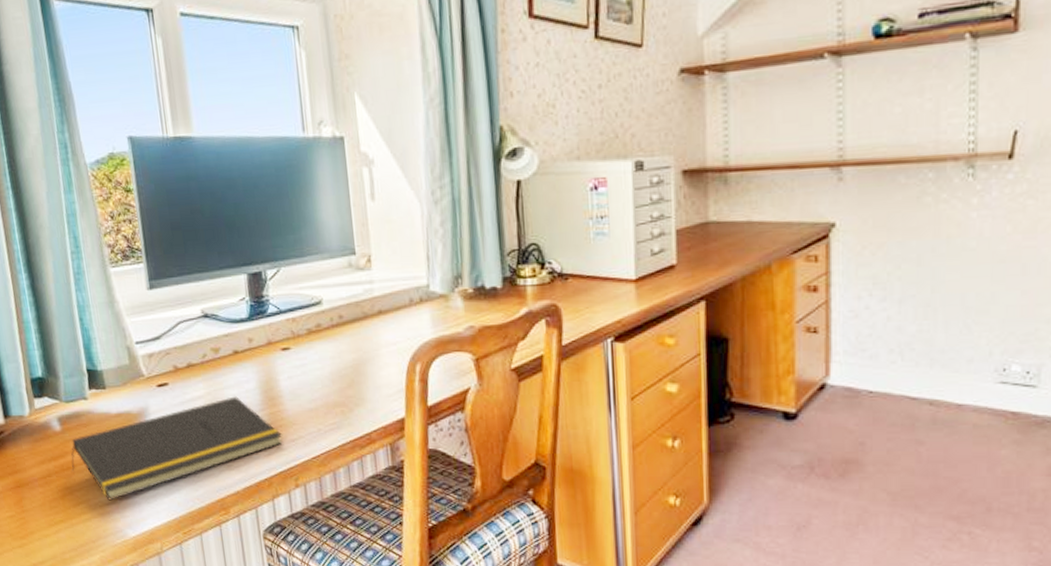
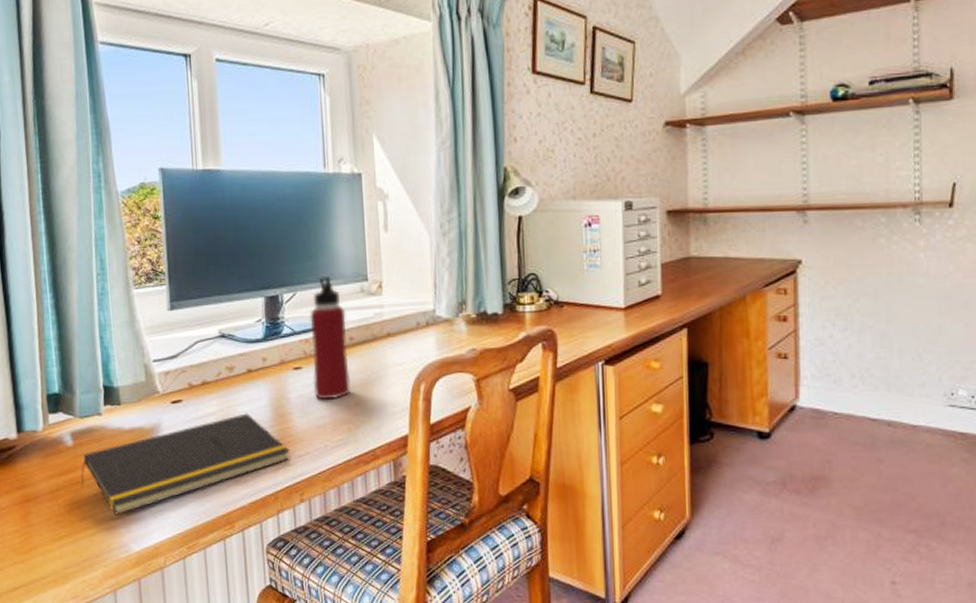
water bottle: none [295,251,342,382] -> present [310,277,350,400]

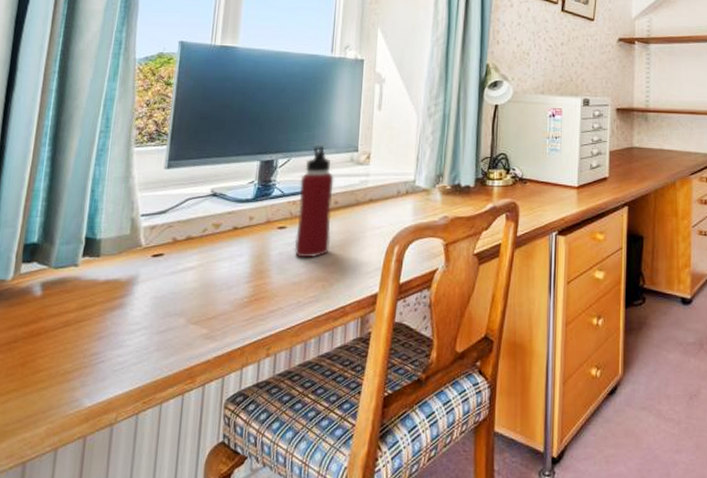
notepad: present [80,413,291,515] -> none [41,268,264,368]

